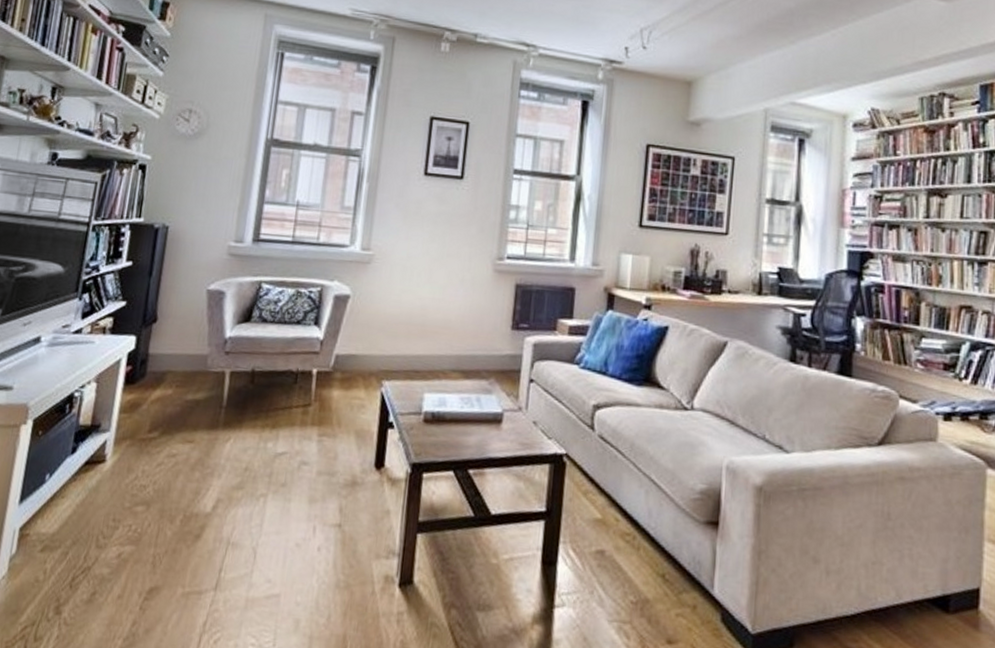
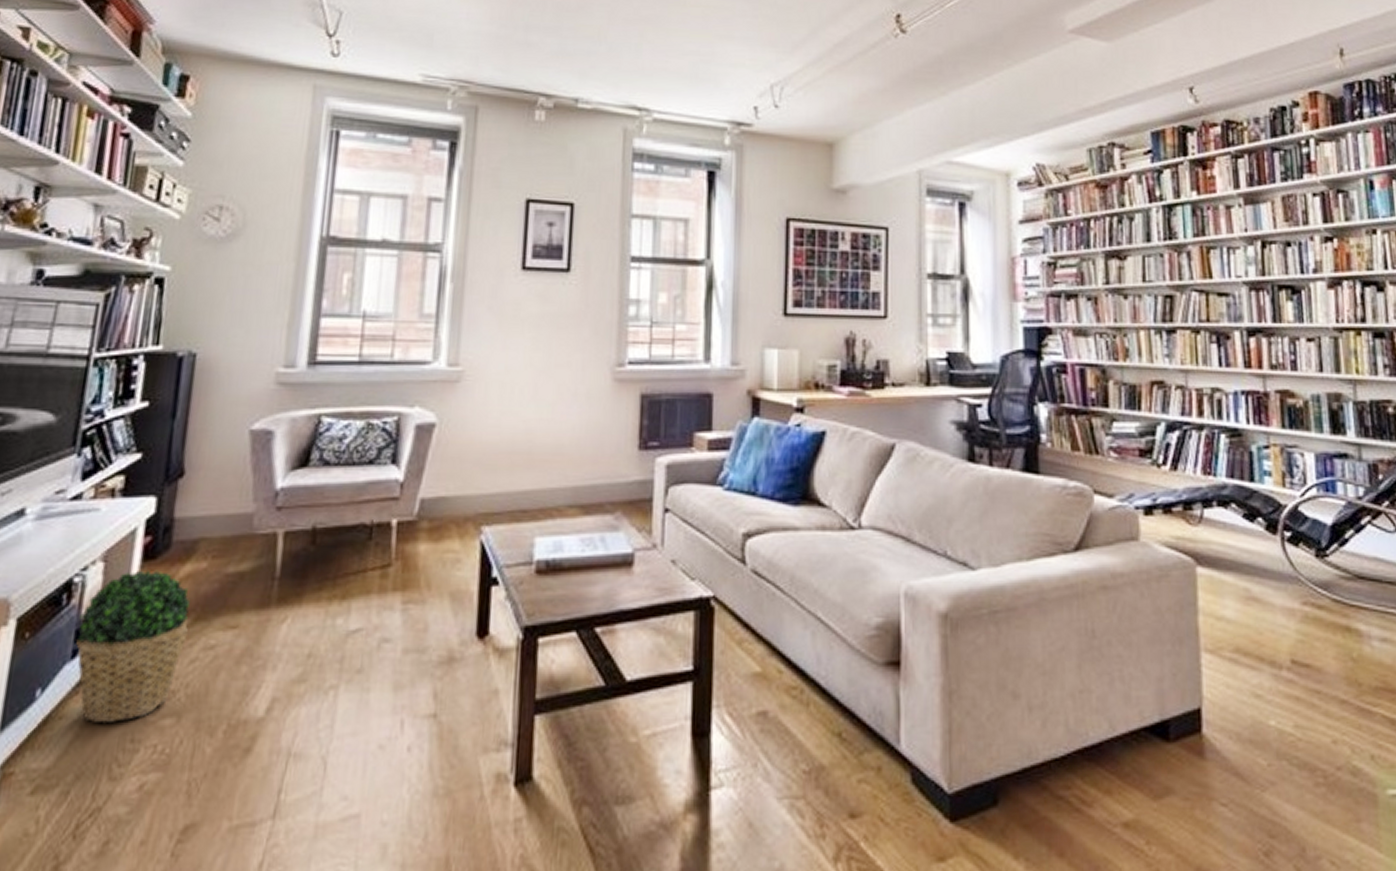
potted plant: none [75,391,160,505] -> present [76,570,191,724]

